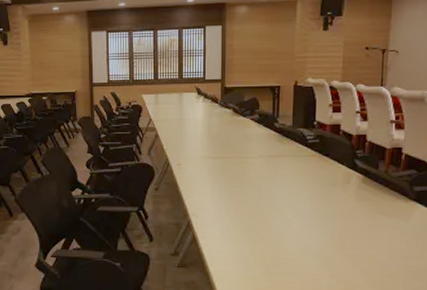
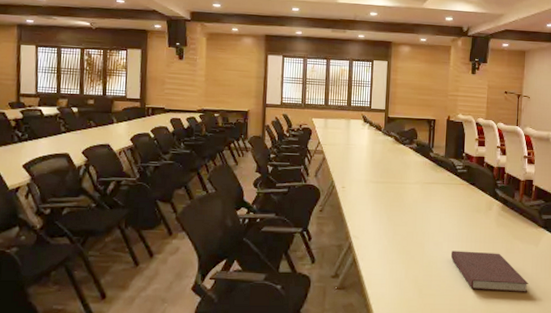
notebook: none [301,227,396,271] -> present [450,250,529,292]

